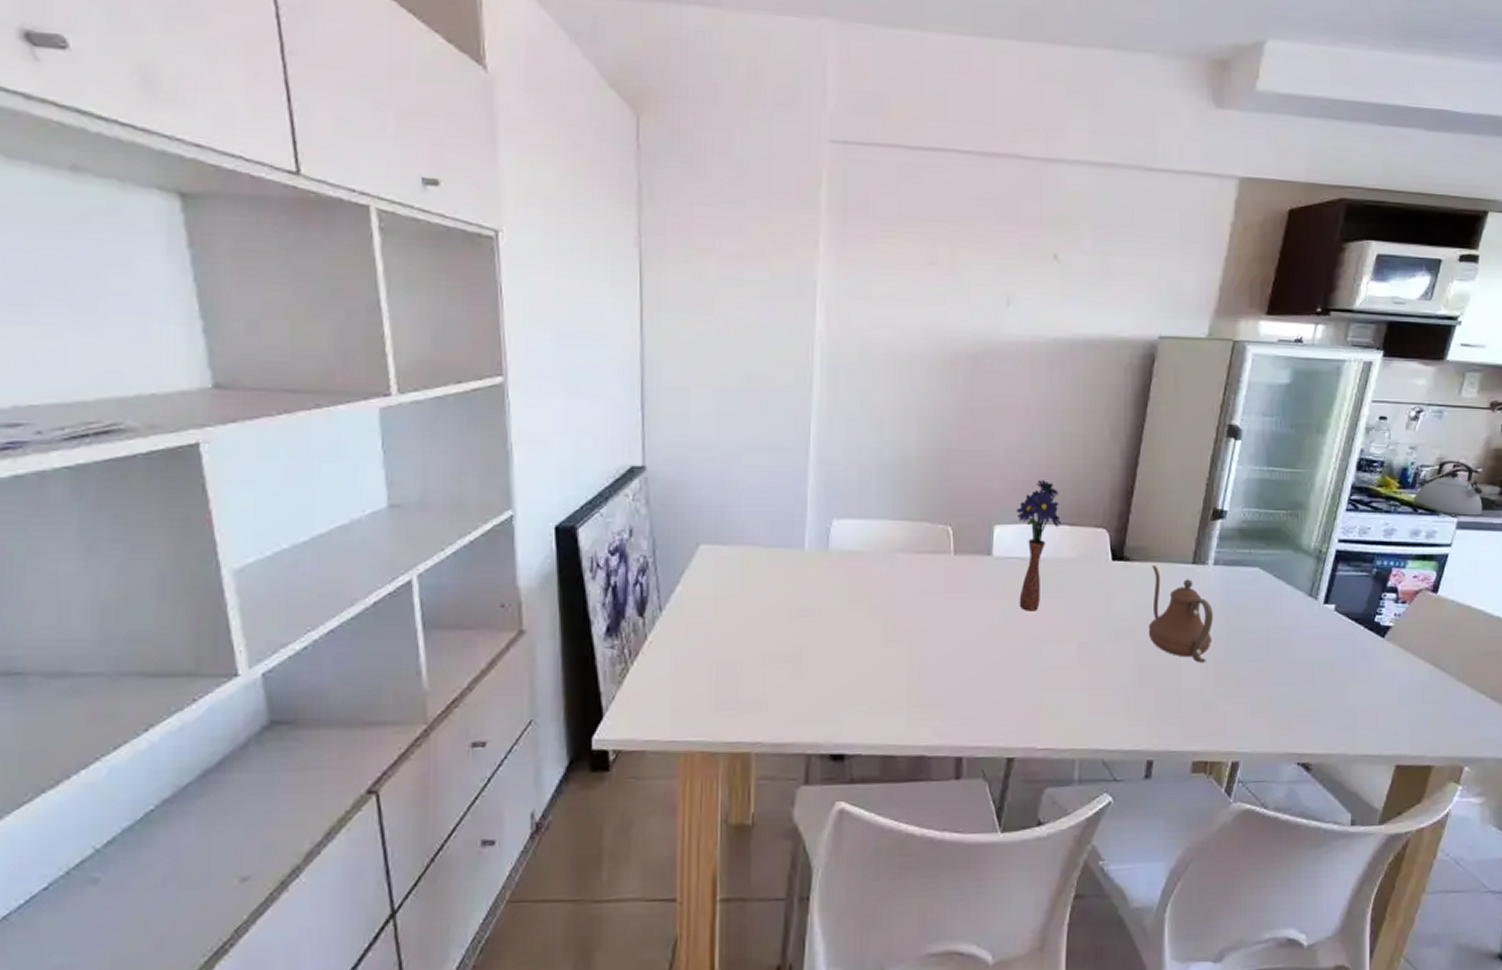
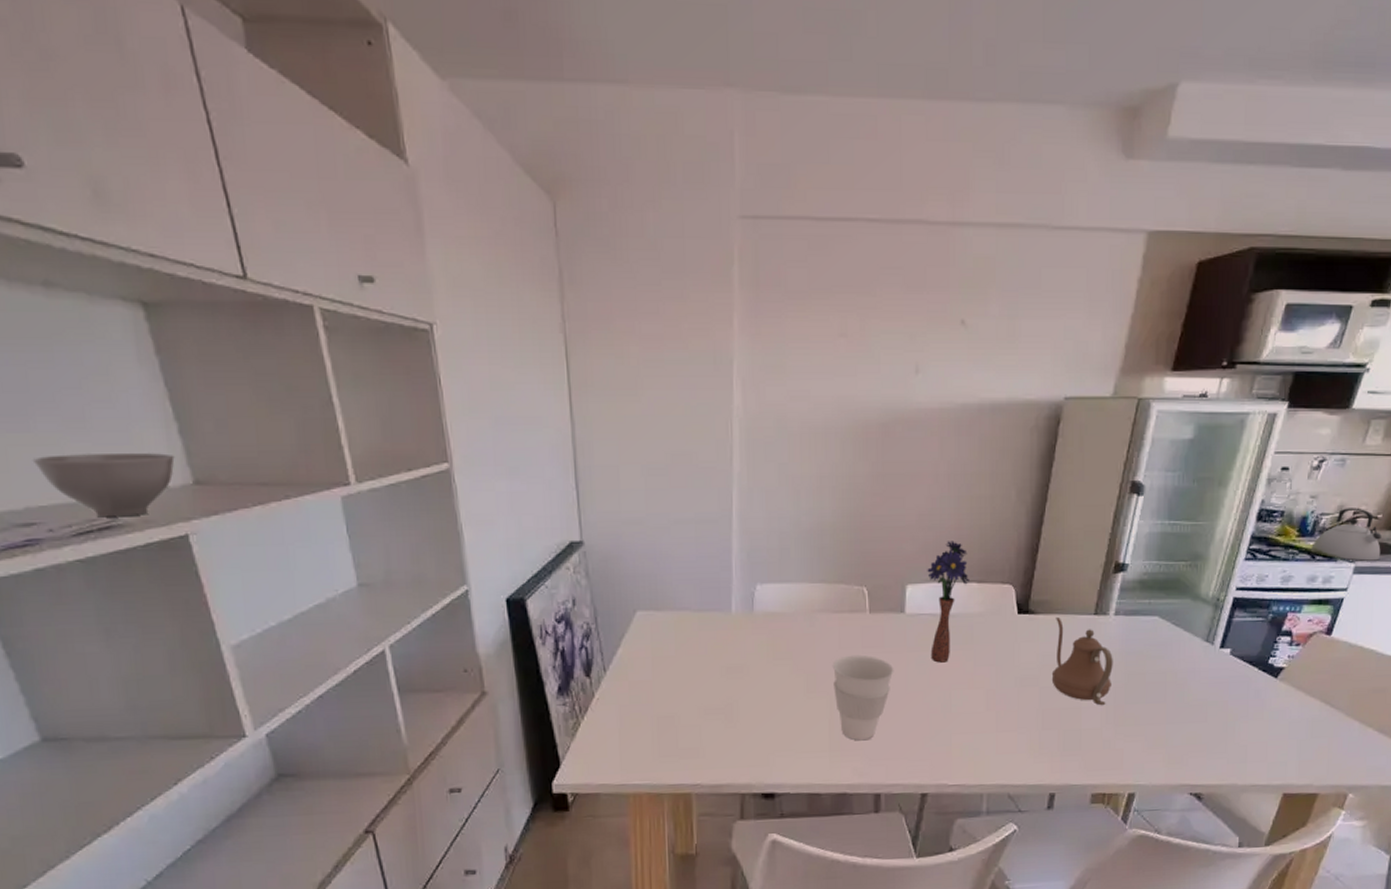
bowl: none [29,349,195,421] -> present [32,453,175,518]
cup: none [912,600,980,697] -> present [832,654,894,741]

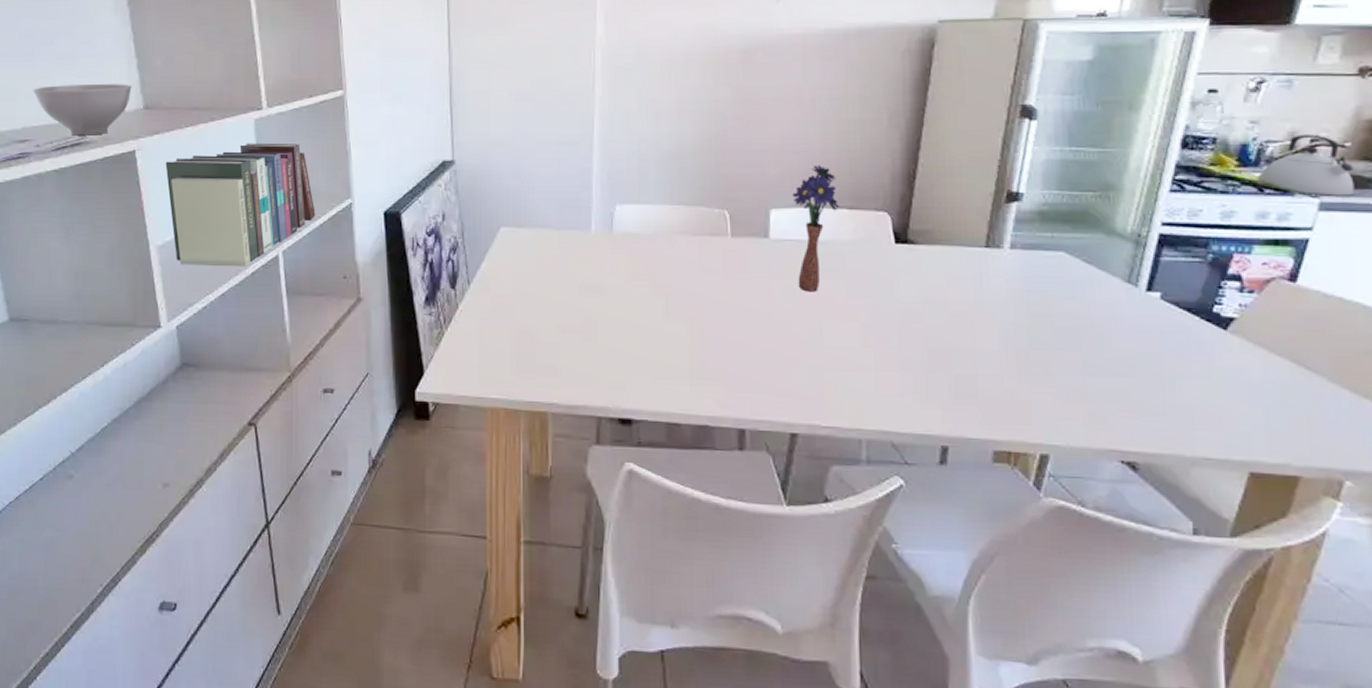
books: none [230,524,426,666] -> present [165,143,316,267]
cup: present [832,654,894,741] -> none [692,279,759,370]
teapot: present [1051,617,1113,706] -> none [937,249,1012,350]

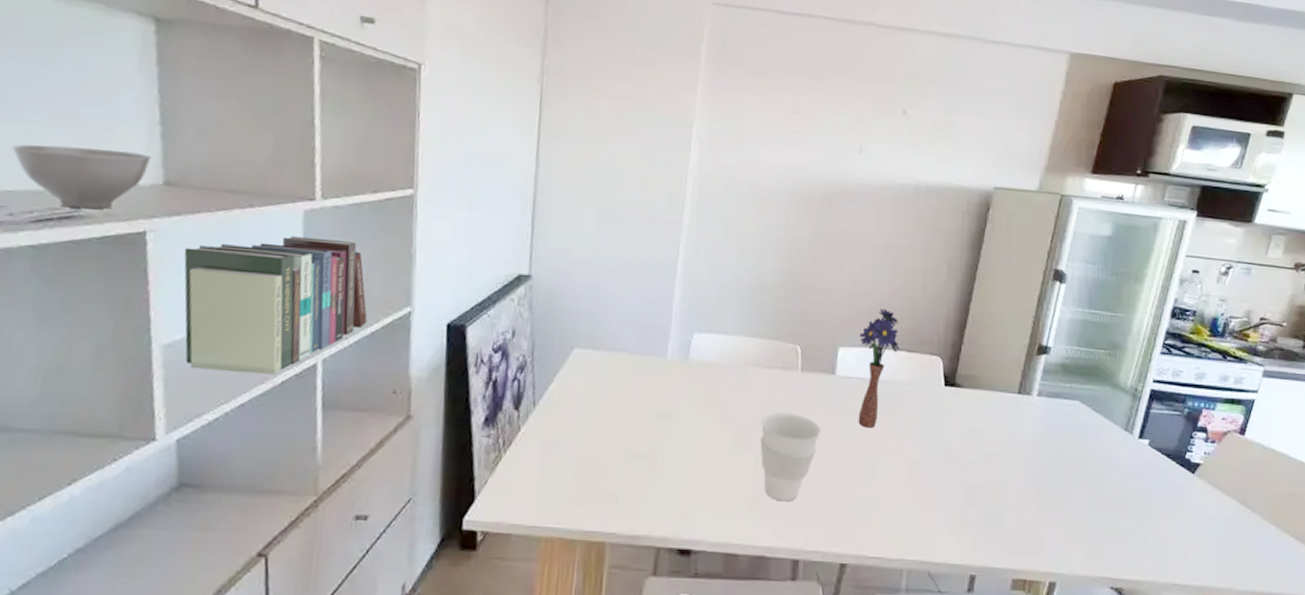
cup: none [692,279,759,370] -> present [760,412,822,502]
kettle: present [1256,134,1355,196] -> none [1221,313,1287,366]

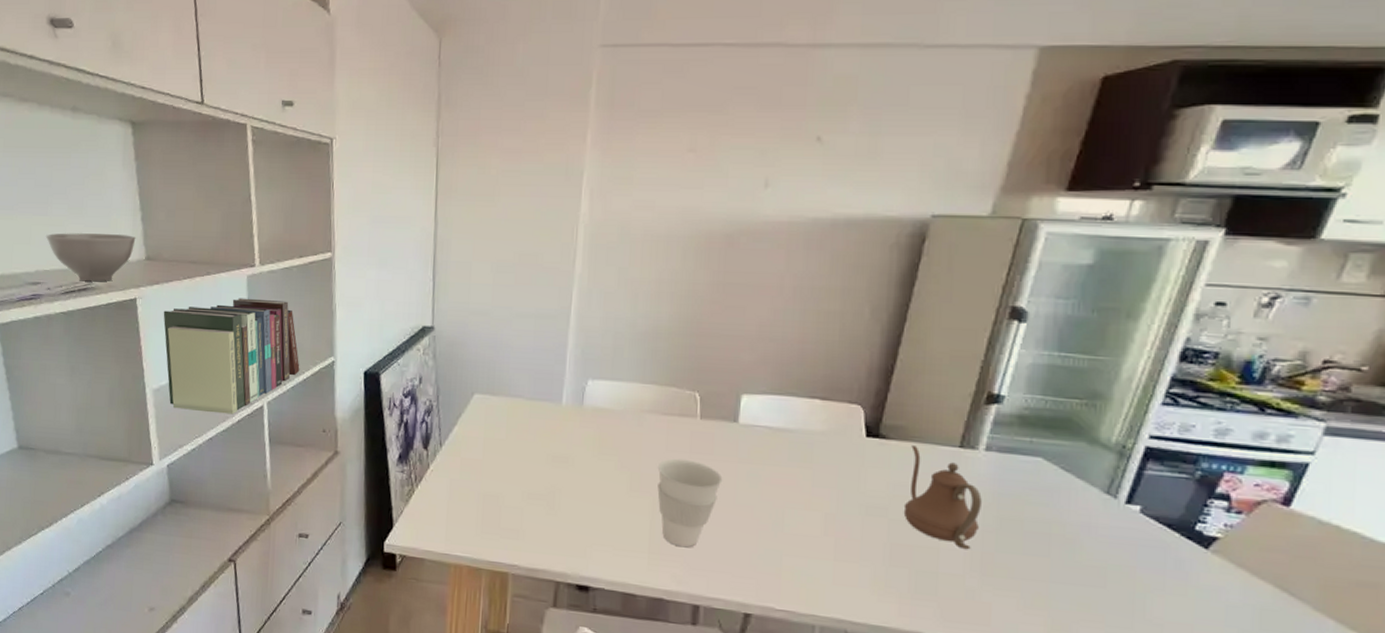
flower arrangement: present [858,308,899,428] -> none [763,354,812,479]
teapot: none [975,393,1036,487] -> present [903,446,982,550]

